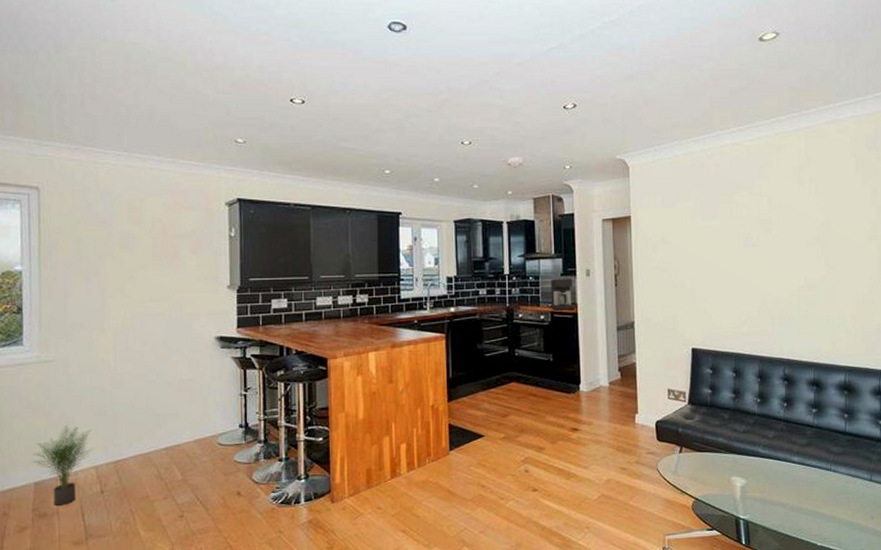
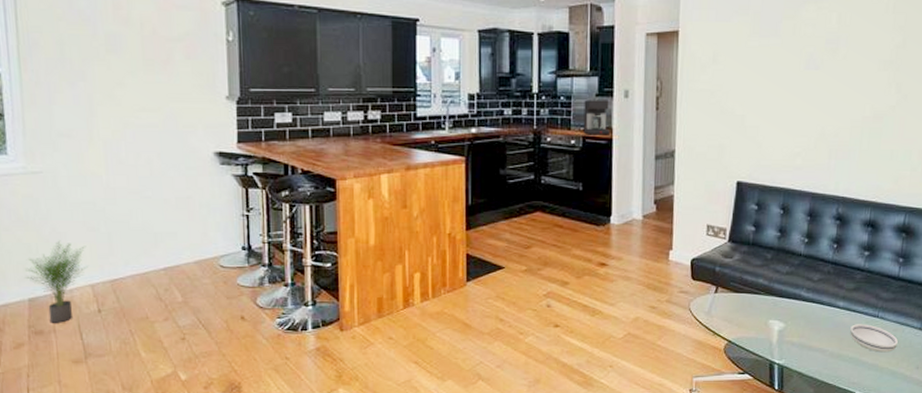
bowl: none [807,477,851,505] -> present [850,324,898,353]

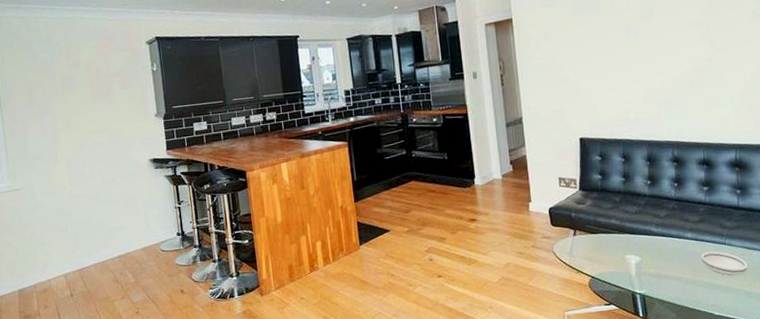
potted plant: present [25,240,88,323] -> none [14,241,61,308]
coffee maker: present [583,100,610,135] -> none [440,82,465,113]

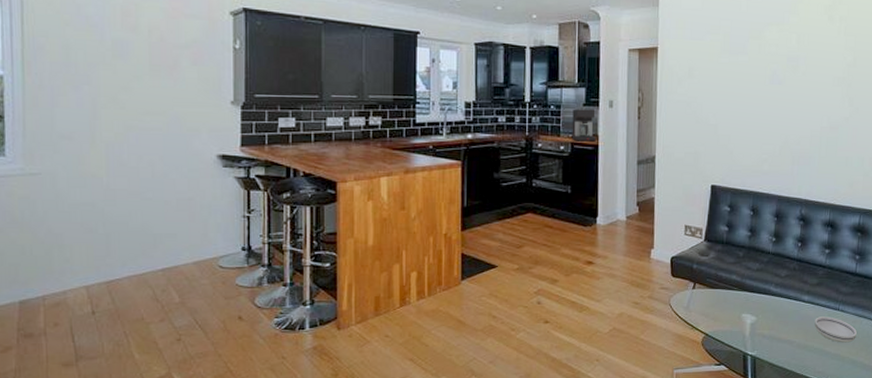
coffee maker: none [440,82,465,113] -> present [571,109,596,142]

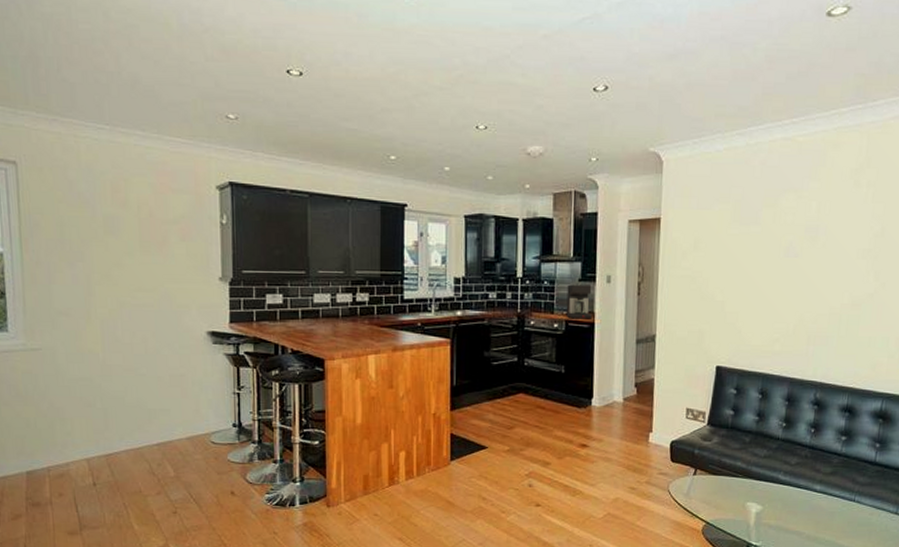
bowl: present [814,316,857,343] -> none [826,507,874,536]

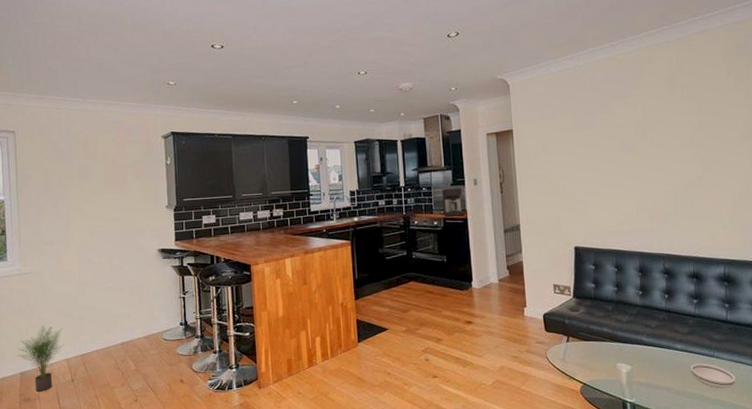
potted plant: none [23,415,84,496] -> present [18,325,64,392]
bowl: none [826,507,874,536] -> present [690,363,735,389]

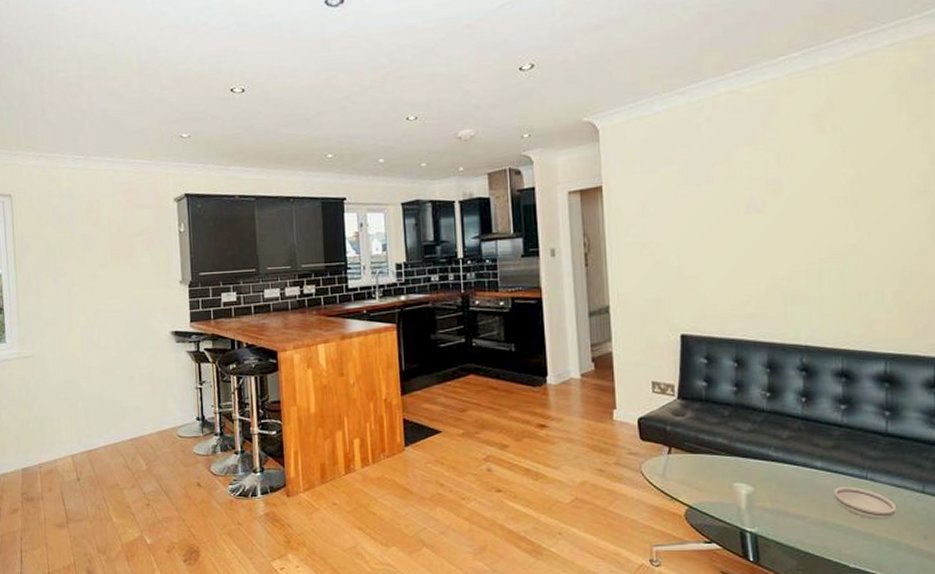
potted plant: present [18,325,64,392] -> none [19,416,69,491]
coffee maker: present [442,188,465,217] -> none [510,260,539,296]

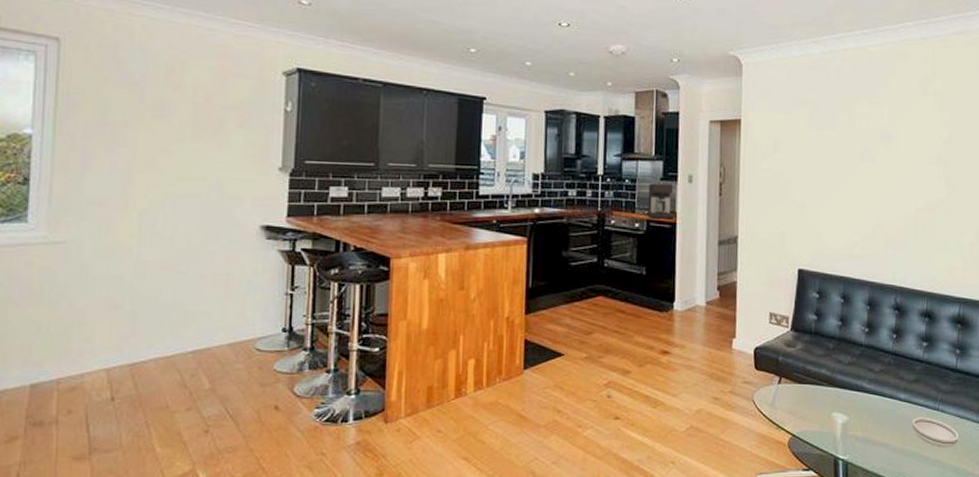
coffee maker: none [510,260,539,296] -> present [647,183,674,219]

